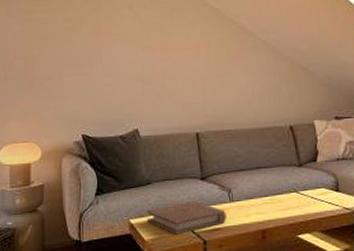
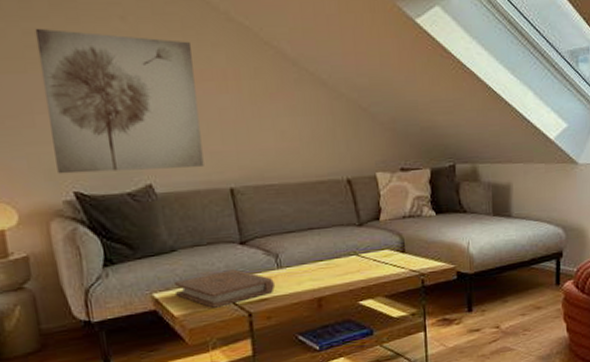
wall art: none [72,16,178,121] -> present [35,28,204,175]

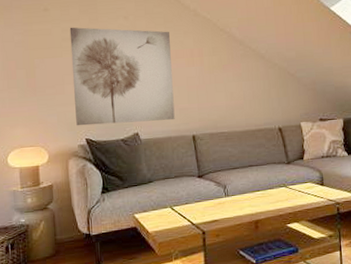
book: present [175,269,276,308] -> none [150,197,224,227]

